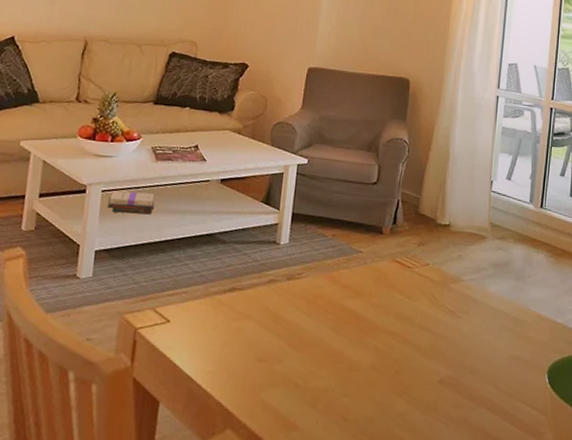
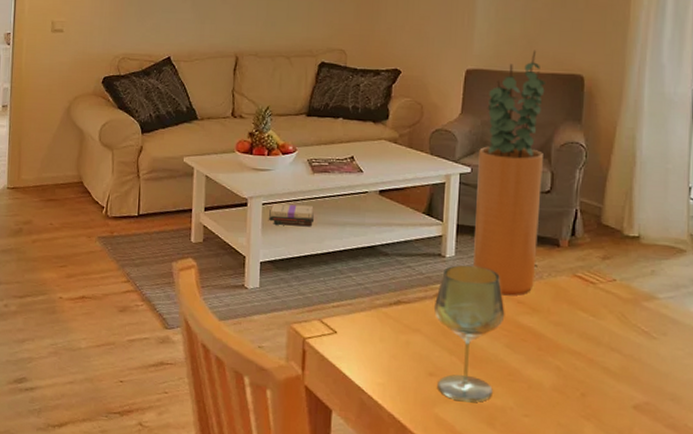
wine glass: none [265,251,332,386] -> present [433,264,505,403]
vase: none [305,53,377,281] -> present [473,50,545,296]

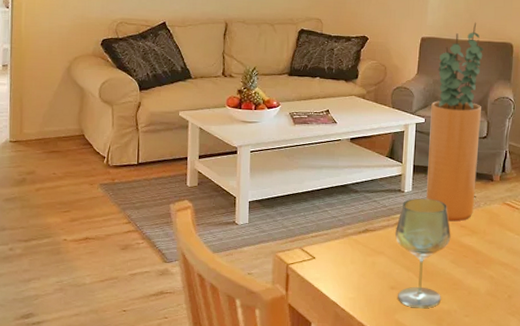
books: present [269,203,314,227] -> none [256,151,295,170]

